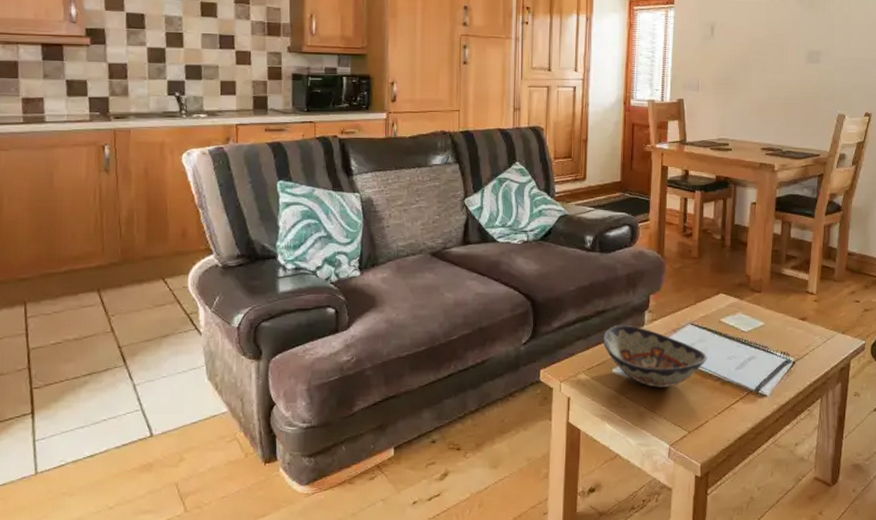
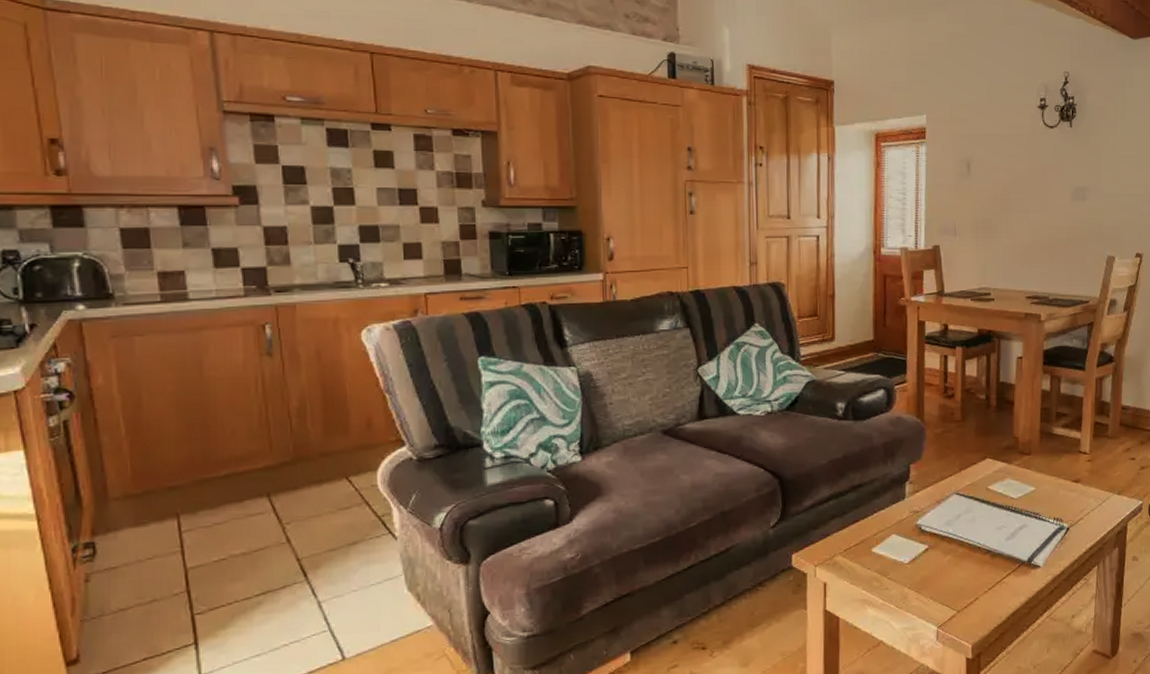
decorative bowl: present [602,326,707,388] -> none [859,499,975,566]

